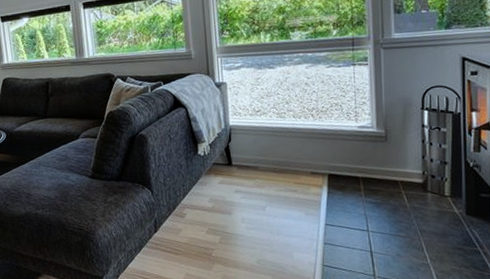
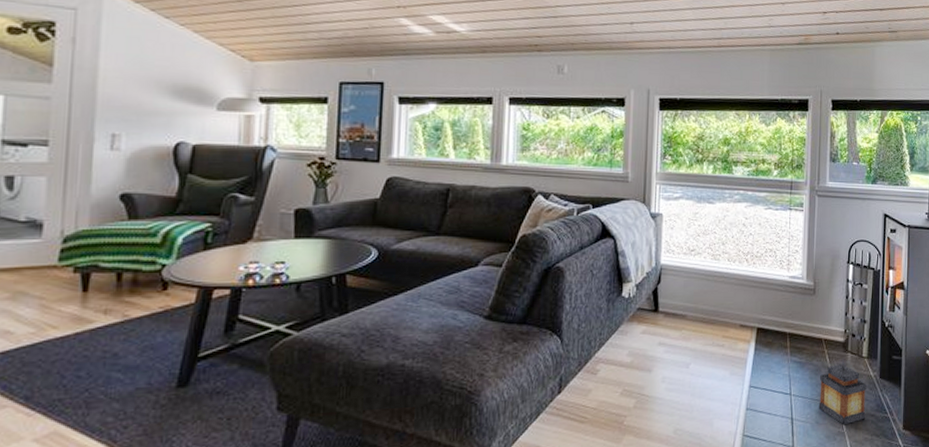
lantern: none [398,198,452,257] -> present [818,359,867,424]

